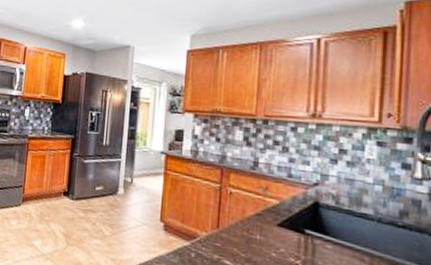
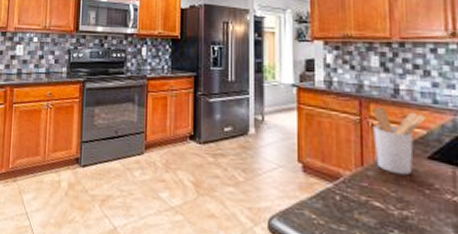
utensil holder: none [230,176,280,239] -> present [373,106,426,176]

